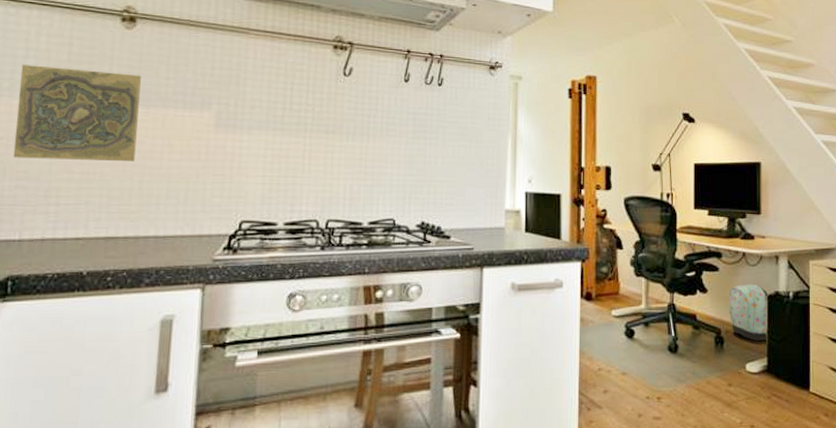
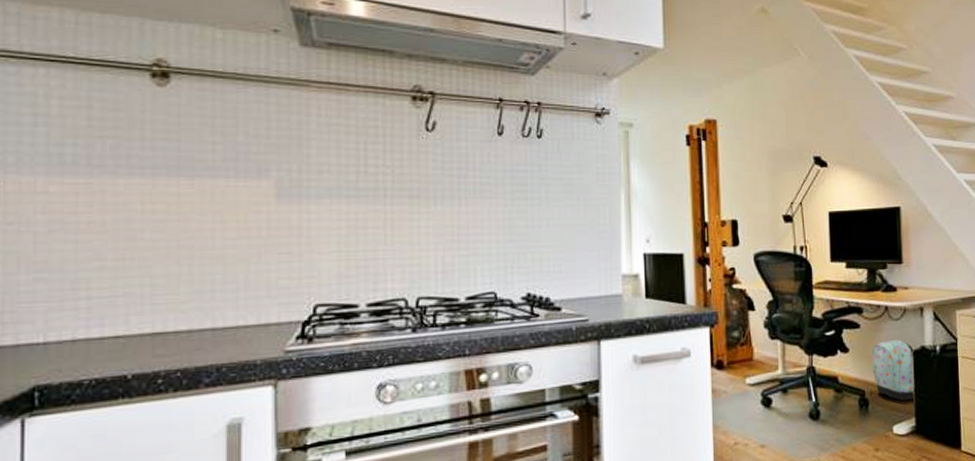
decorative tile: present [13,65,141,162] -> none [27,134,181,246]

